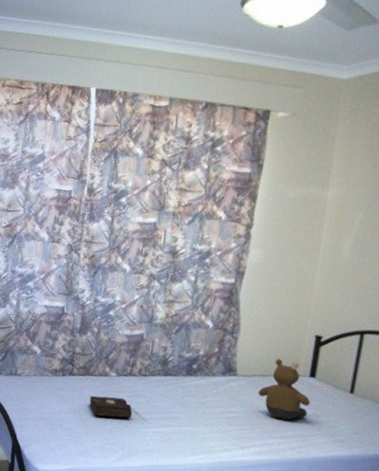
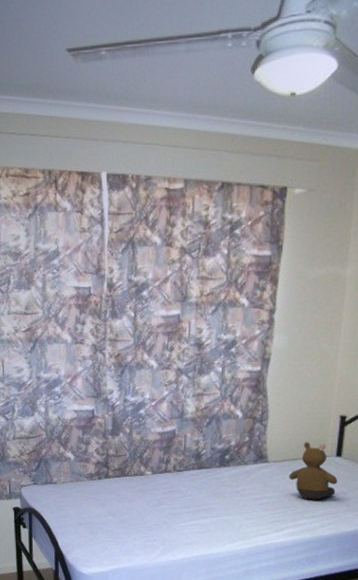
book: present [89,395,132,419] -> none [127,495,170,515]

